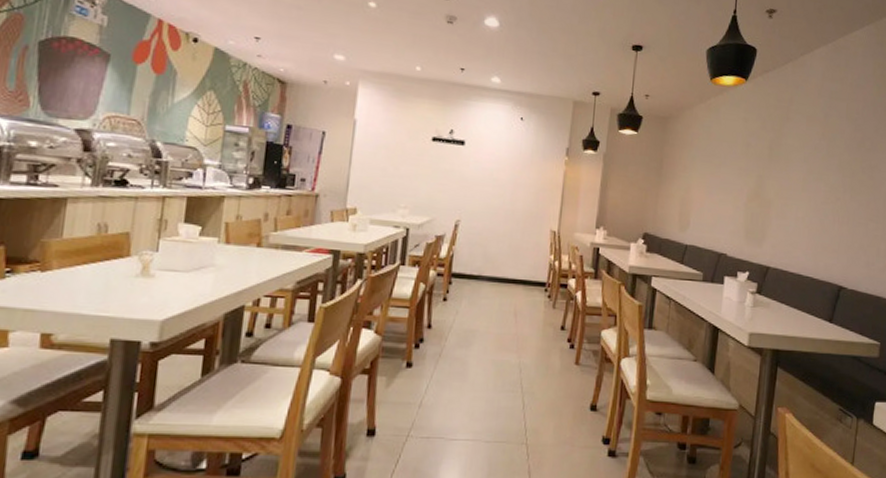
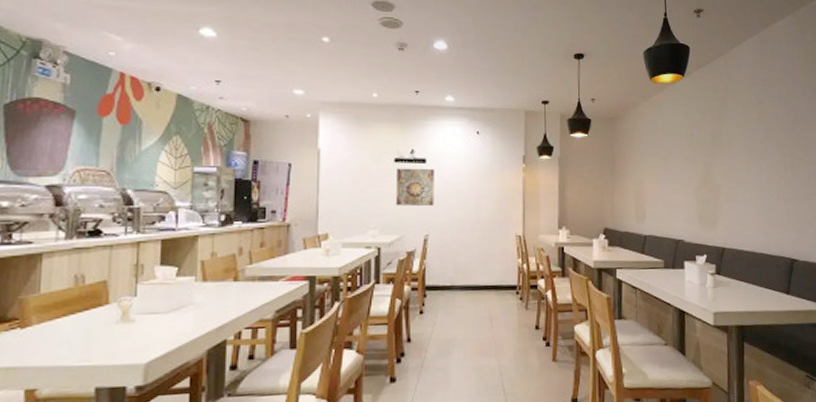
wall art: none [429,147,472,190] -> present [395,168,434,206]

